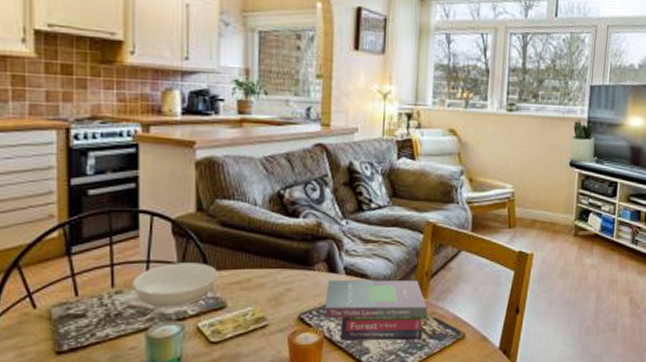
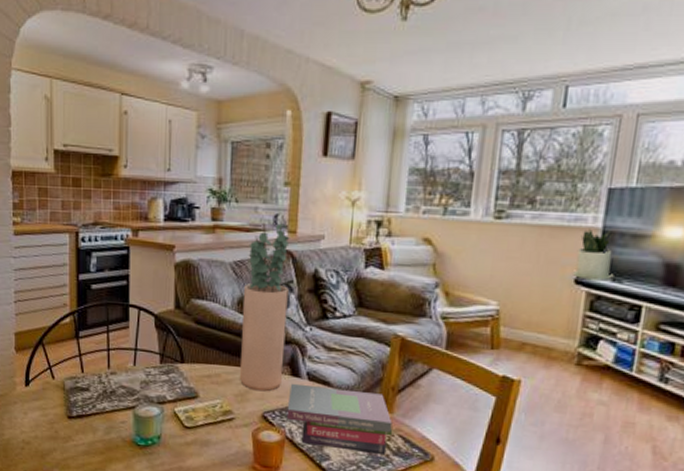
bowl: present [132,262,218,309] -> none [123,353,192,393]
vase: none [273,108,324,292] -> present [240,216,290,392]

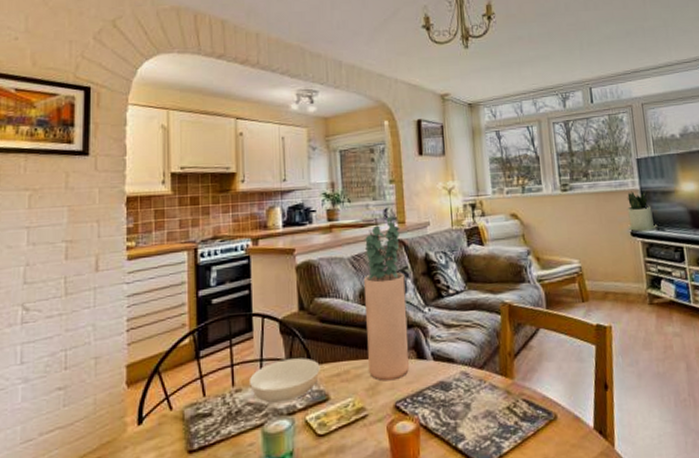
bowl: none [123,353,192,393] -> present [248,358,320,404]
books: present [286,383,393,456] -> none [417,361,517,428]

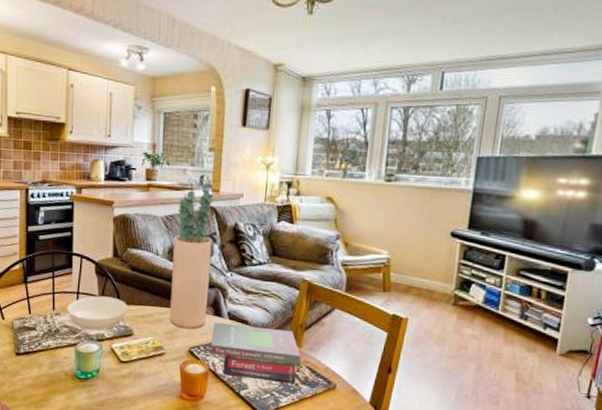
books: none [417,361,517,428] -> present [210,322,302,385]
planter: present [626,190,658,232] -> none [448,191,483,234]

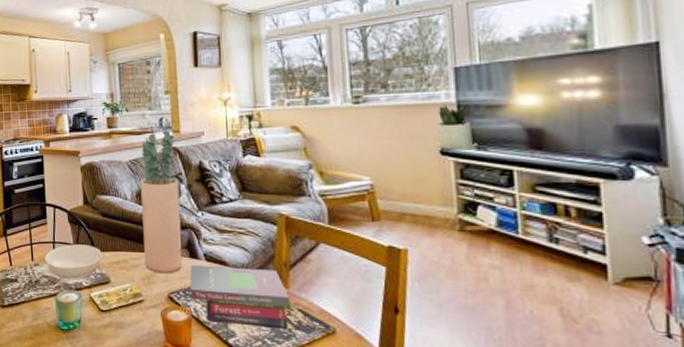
planter: none [448,191,483,234] -> present [436,104,478,151]

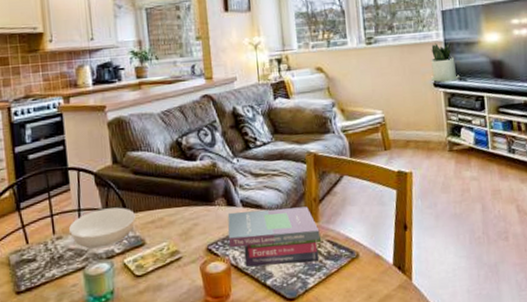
vase: present [140,119,183,274] -> none [173,65,220,227]

